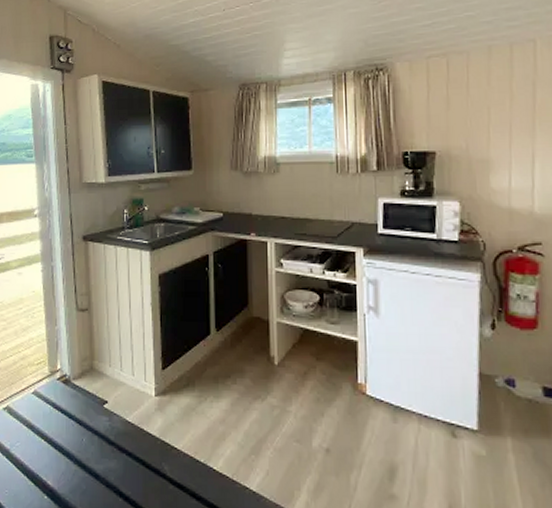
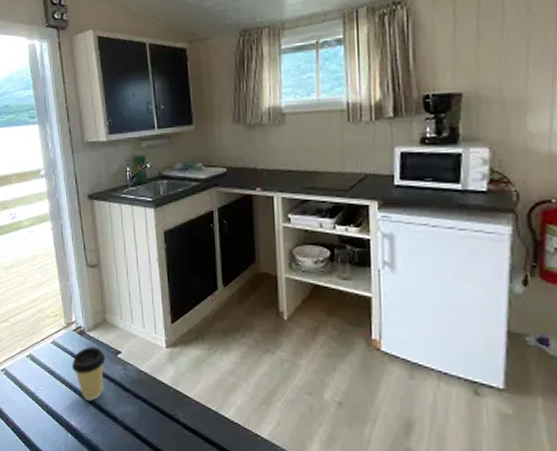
coffee cup: none [53,396,91,457] -> present [72,346,106,401]

